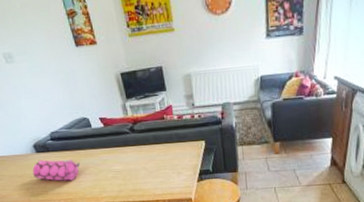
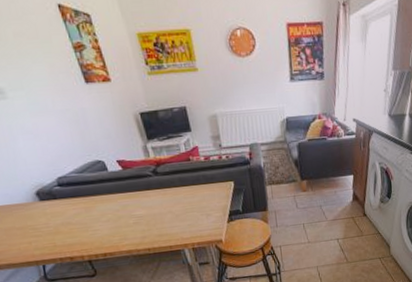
pencil case: present [32,159,80,181] -> none [35,206,96,231]

